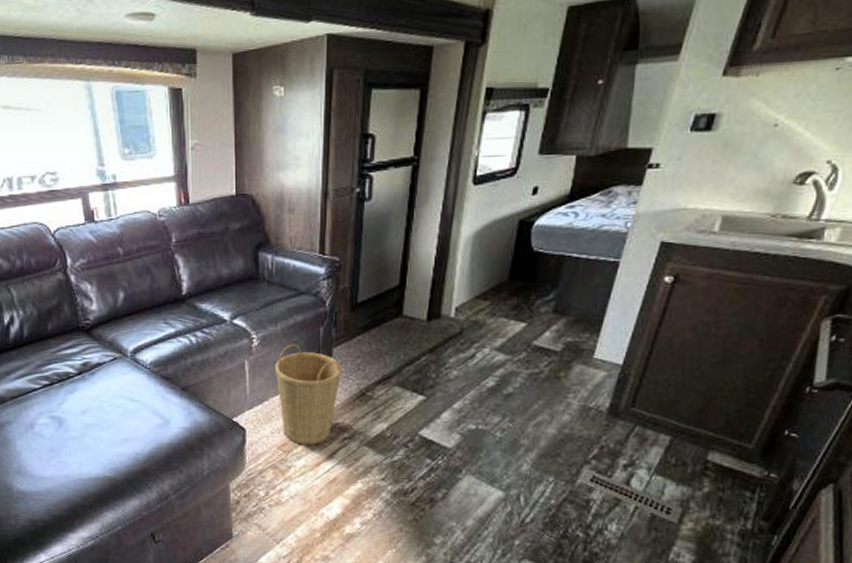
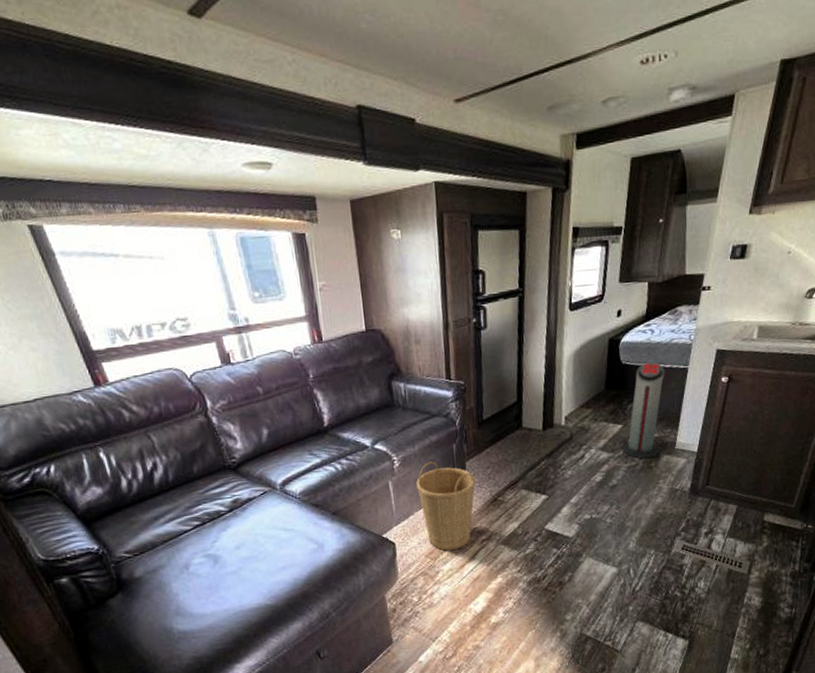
air purifier: none [524,251,588,367] -> present [622,361,665,459]

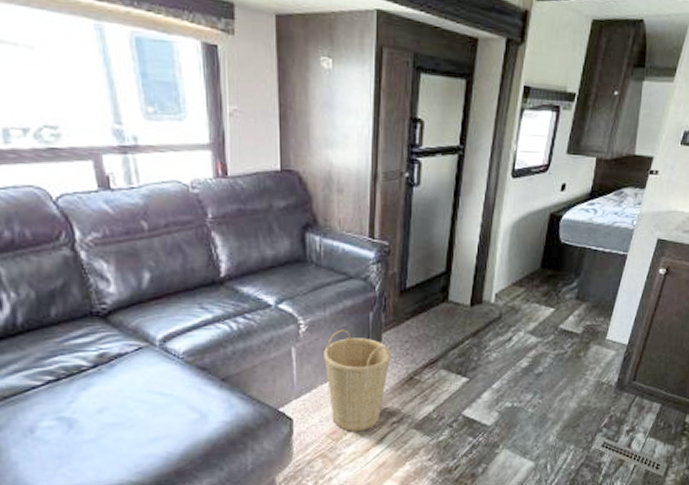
air purifier: present [622,361,665,459] -> none [552,244,604,347]

